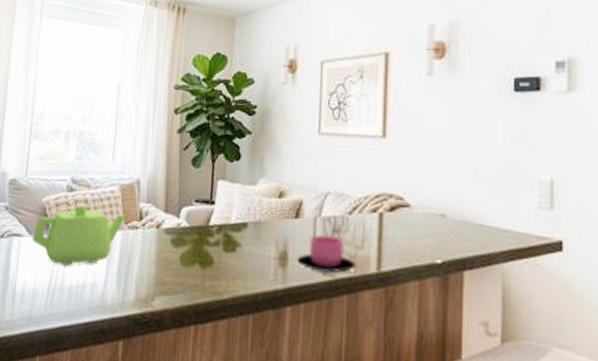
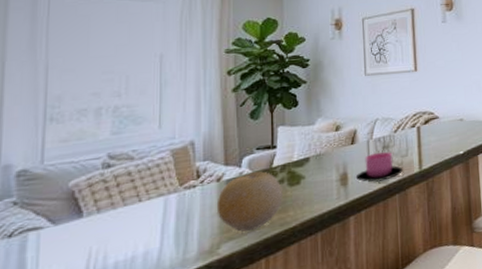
teapot: present [32,204,126,266] -> none [57,177,180,246]
fruit: none [153,226,217,291] -> present [216,171,283,232]

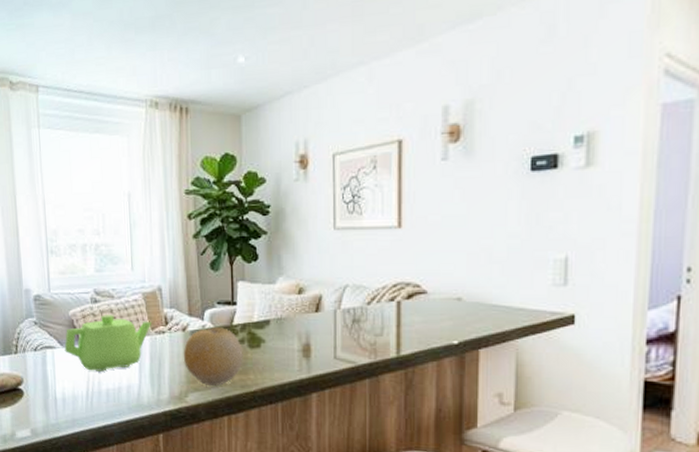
teapot: none [57,177,180,246] -> present [64,315,151,372]
cup: present [355,151,404,182] -> none [319,325,377,360]

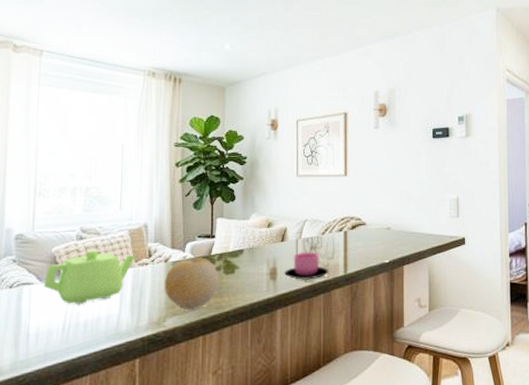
cup: none [319,325,377,360] -> present [284,252,329,280]

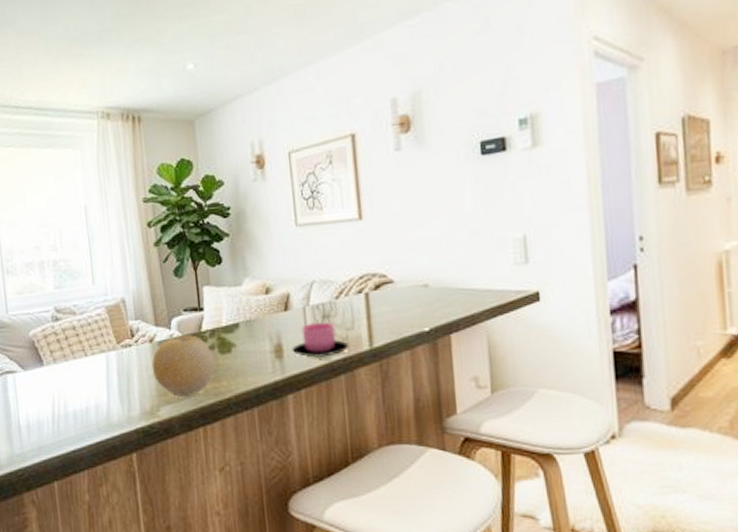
teapot: present [43,250,135,304] -> none [26,332,117,393]

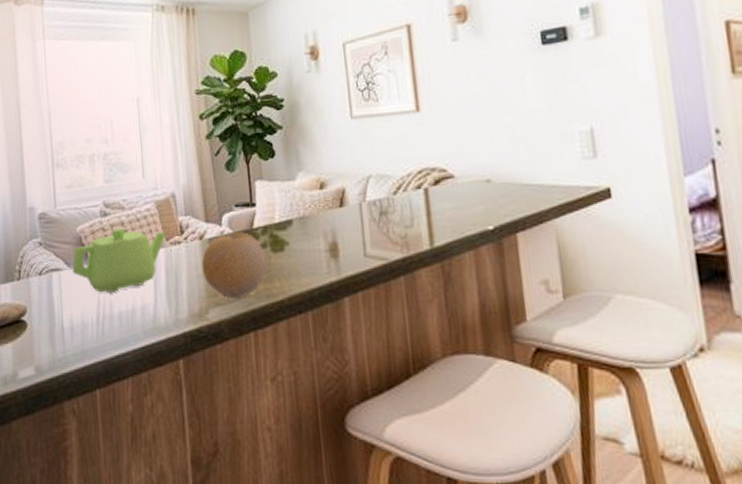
teapot: none [26,332,117,393] -> present [72,228,166,293]
cup: present [291,322,349,358] -> none [347,219,409,257]

